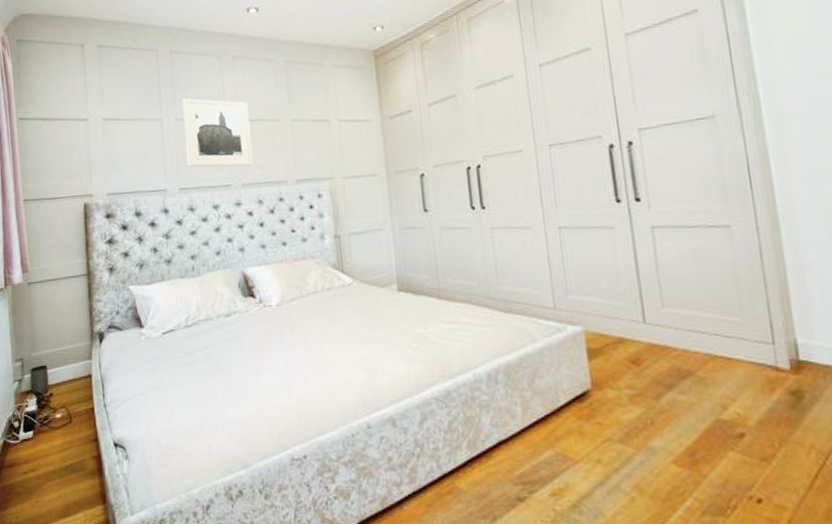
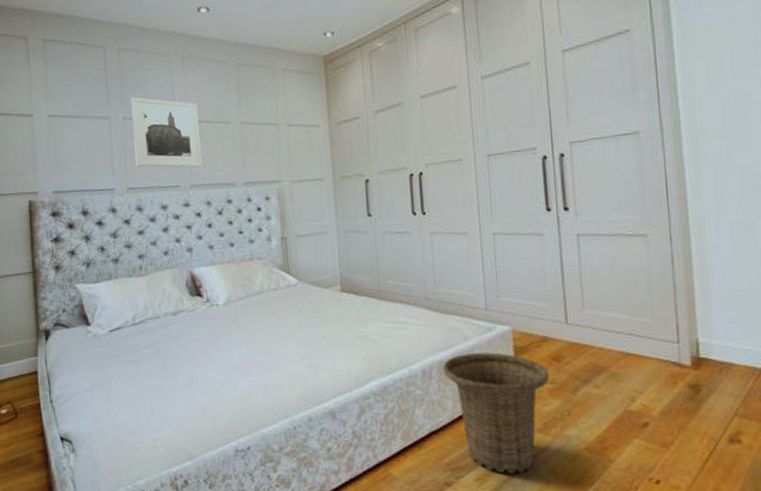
basket: none [509,355,629,490] -> present [443,352,550,474]

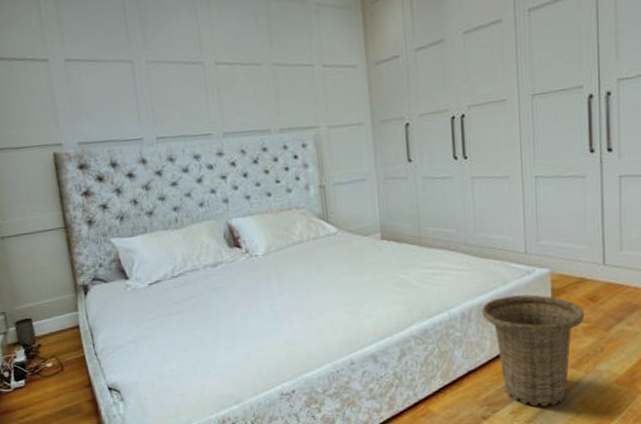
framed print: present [131,97,202,168] -> none [153,37,234,115]

